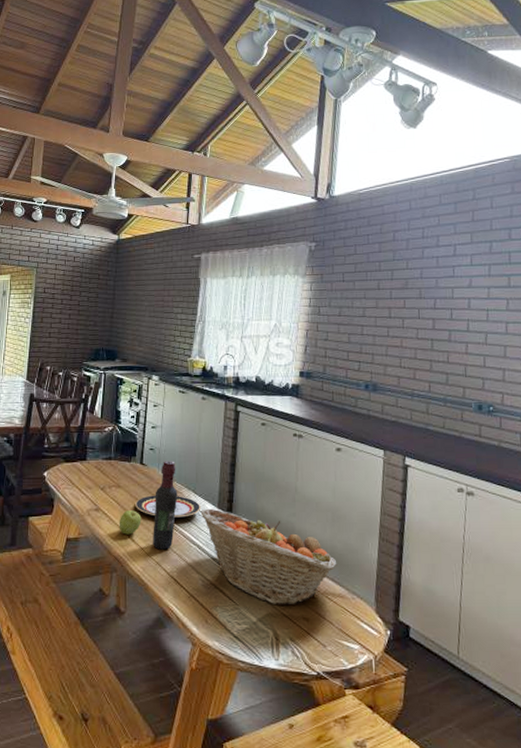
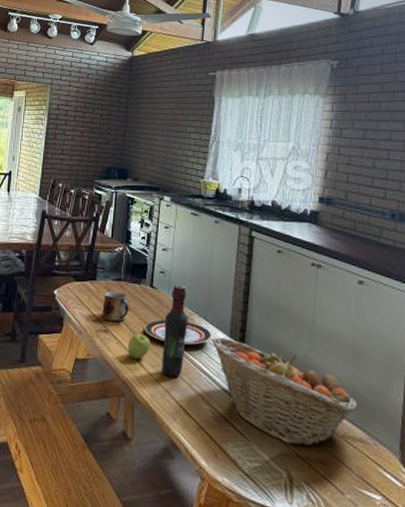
mug: none [93,470,120,501] -> present [102,291,129,323]

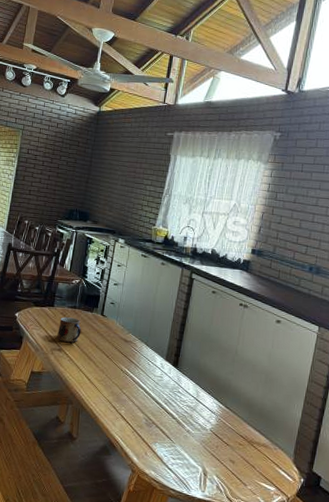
apple: present [127,334,151,359] -> none [77,353,98,374]
plate: present [145,319,211,345] -> none [93,343,150,365]
wine bottle: present [162,285,188,377] -> none [106,315,133,391]
fruit basket: present [211,337,358,446] -> none [150,359,265,448]

